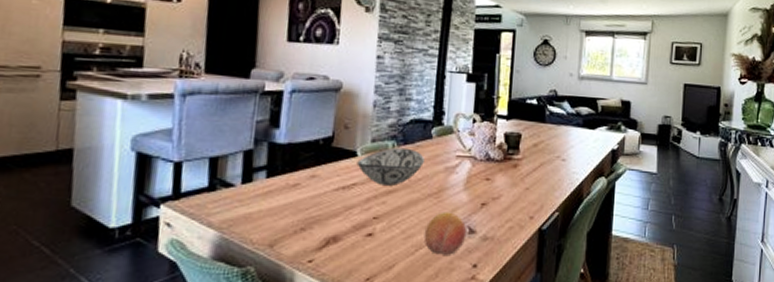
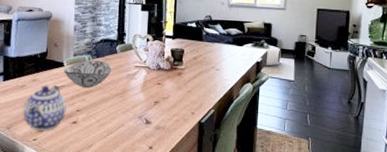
teapot: none [294,183,359,248] -> present [23,85,66,131]
fruit: present [424,212,467,255] -> none [113,107,144,139]

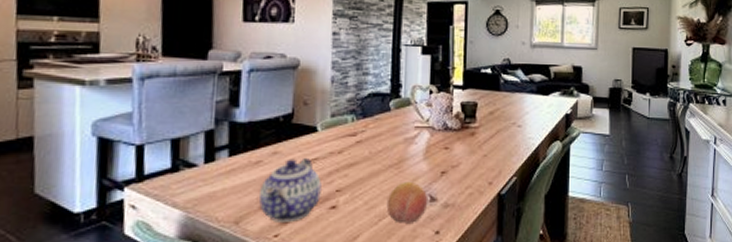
decorative bowl: present [64,60,112,88] -> none [317,121,384,158]
fruit: none [113,107,144,139] -> present [386,181,428,224]

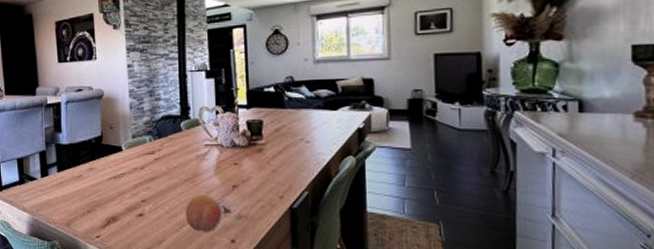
teapot: present [258,159,321,222] -> none [82,174,130,226]

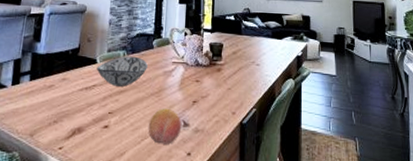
decorative bowl: none [123,141,177,173] -> present [96,56,148,87]

